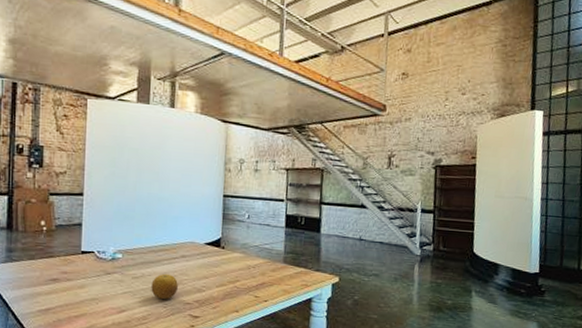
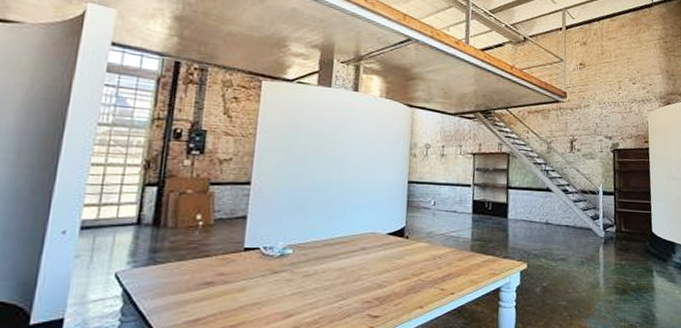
fruit: present [151,273,178,300] -> none [325,269,356,300]

